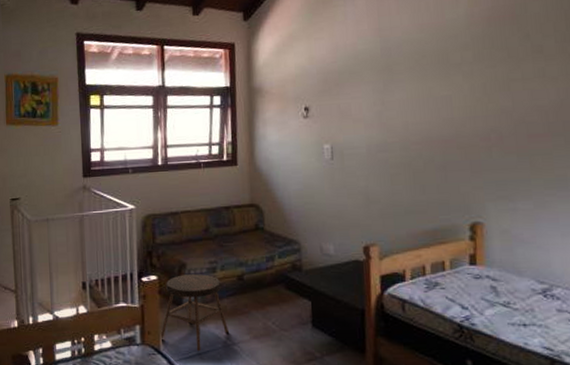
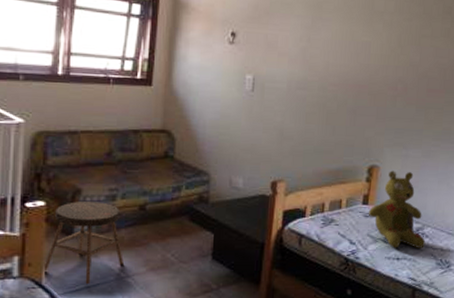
stuffed bear: none [479,226,558,313] -> present [369,170,426,248]

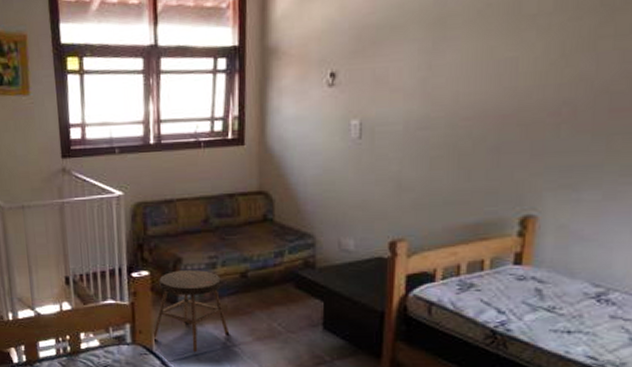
stuffed bear: present [369,170,426,248] -> none [523,220,612,319]

